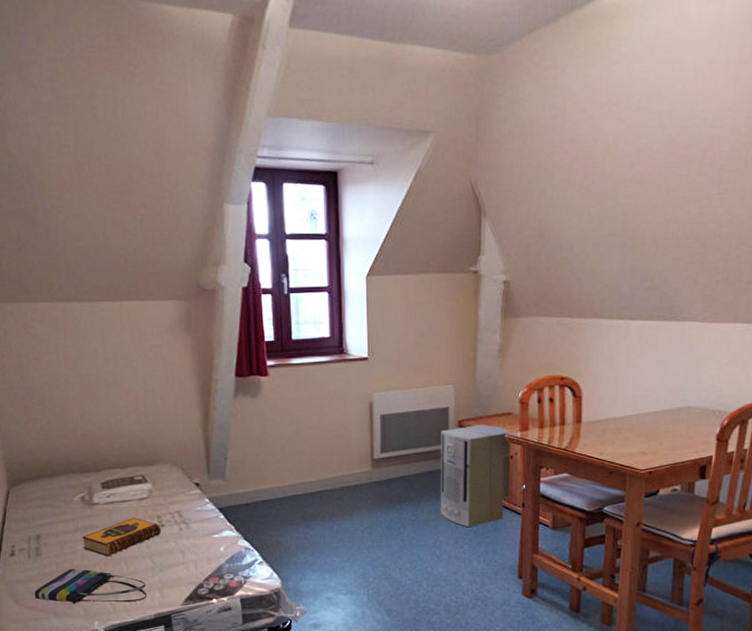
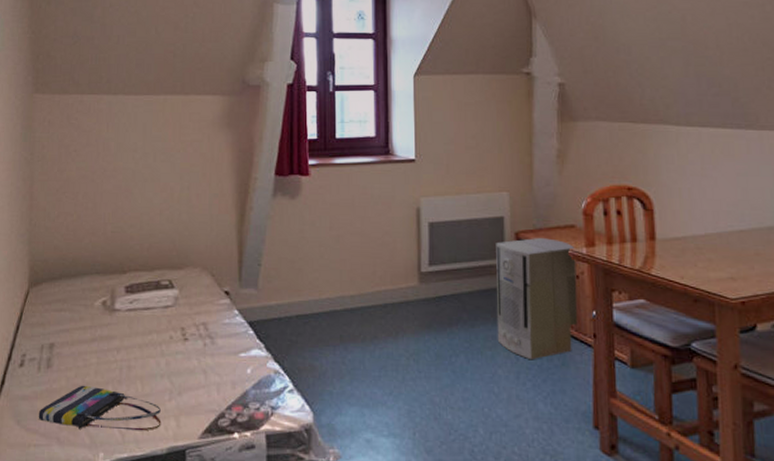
hardback book: present [81,517,161,557] -> none [97,328,183,373]

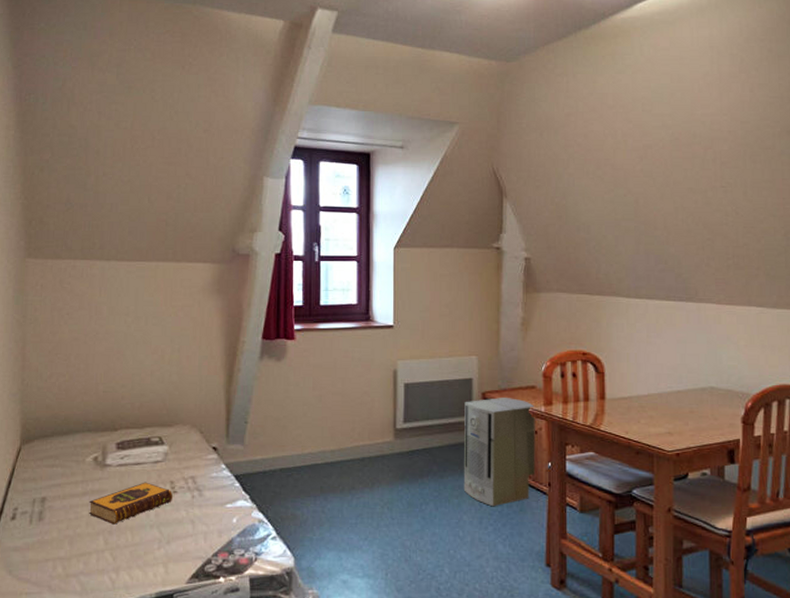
tote bag: present [38,385,162,431] -> none [30,536,151,578]
hardback book: none [97,328,183,373] -> present [88,482,172,525]

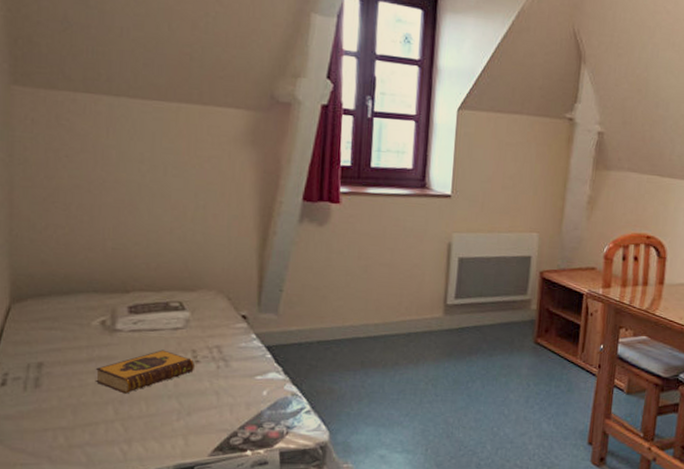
air purifier: present [463,398,536,507] -> none [512,277,592,387]

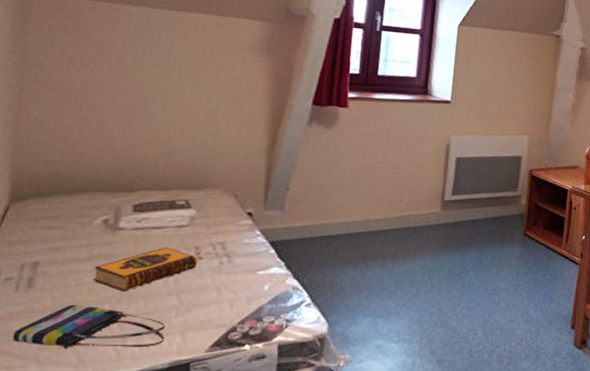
tote bag: none [25,405,168,450] -> present [12,304,165,349]

